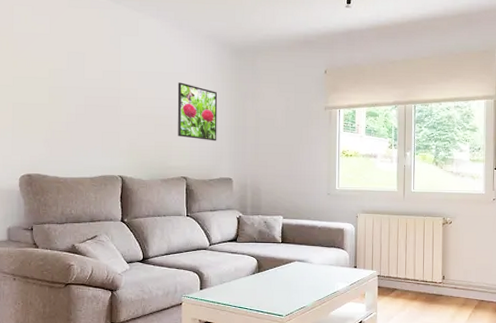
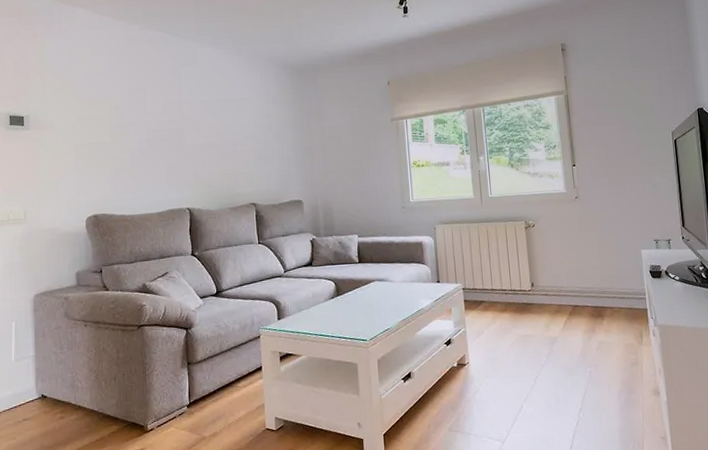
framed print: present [177,82,218,141] -> none [240,107,284,164]

